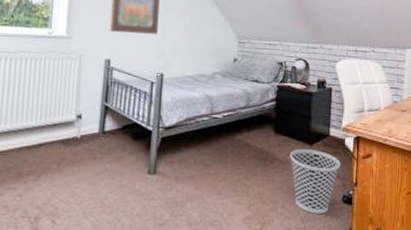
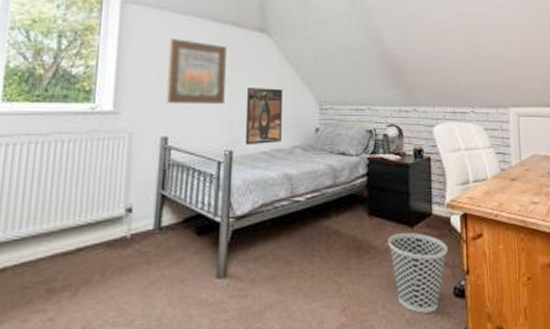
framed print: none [174,21,207,70] -> present [245,88,282,145]

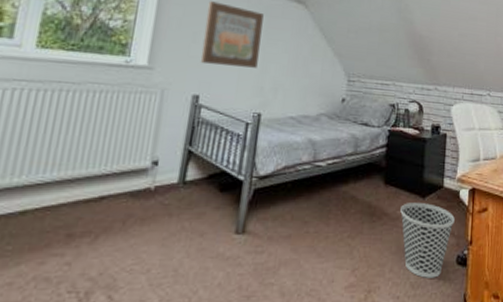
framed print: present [245,88,282,145] -> none [273,54,314,110]

